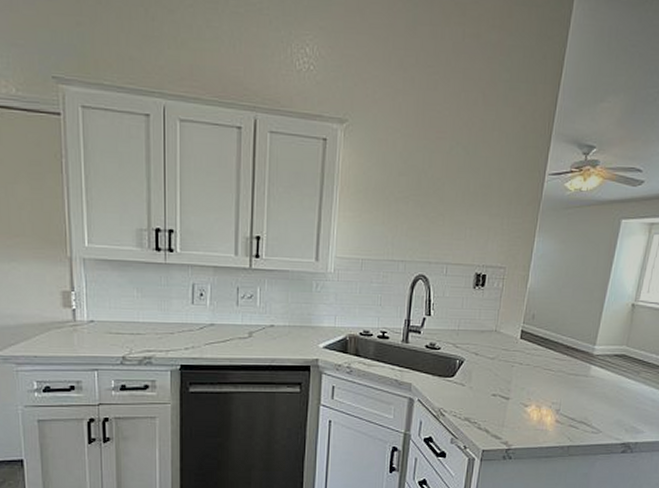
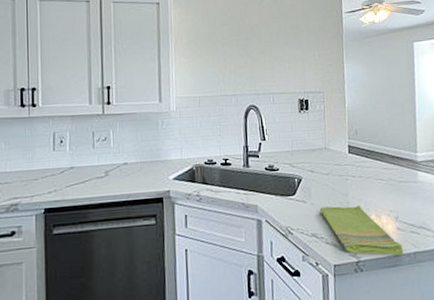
dish towel: none [477,392,558,448] -> present [319,205,404,256]

